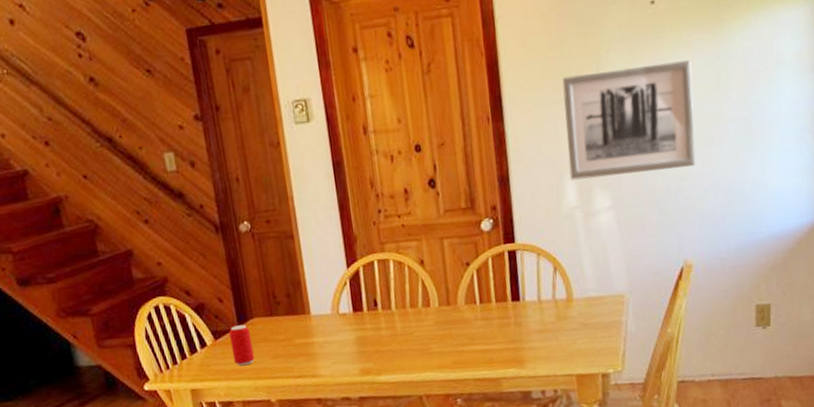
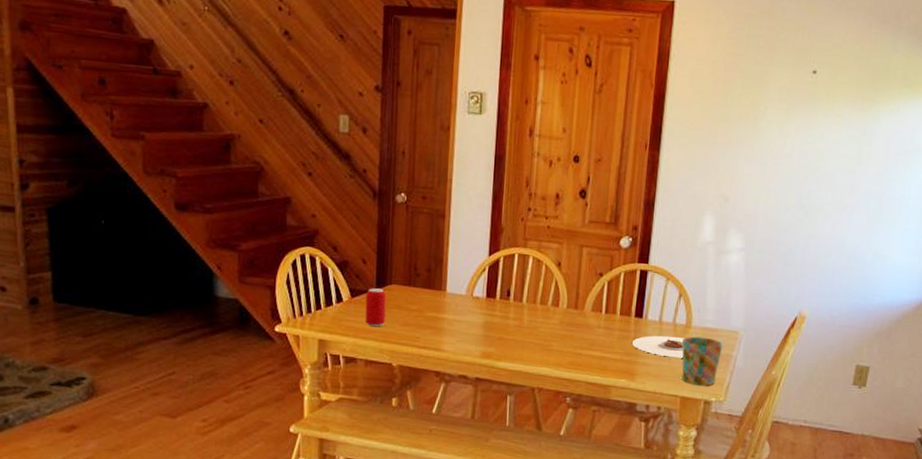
plate: none [515,313,571,337] -> present [632,335,685,358]
wall art: present [562,60,696,180] -> none [710,122,839,227]
mug: none [567,307,611,360] -> present [681,336,723,386]

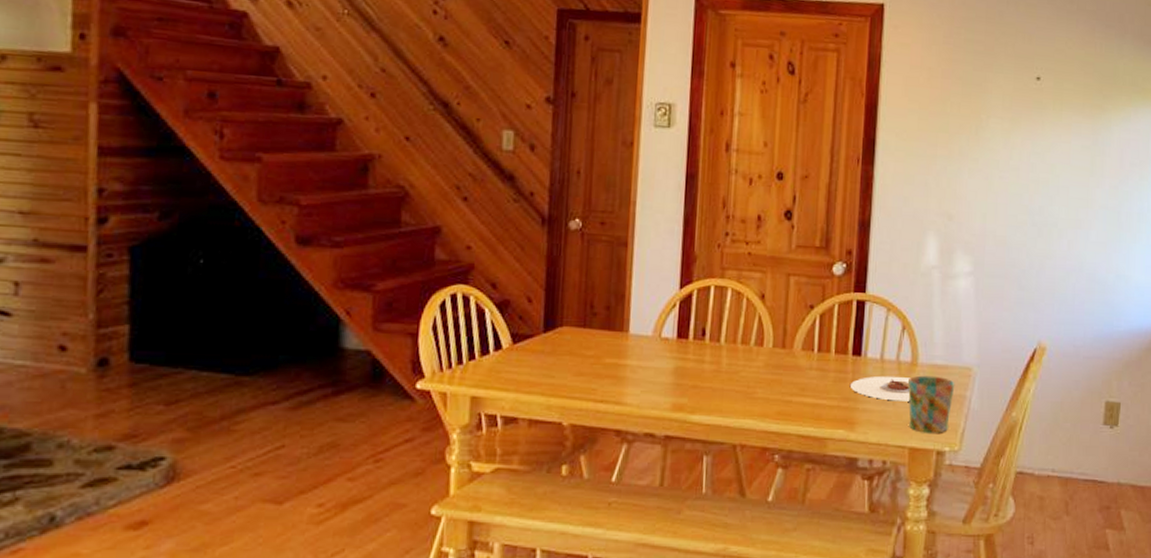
beverage can: present [365,288,386,327] -> none [529,331,556,379]

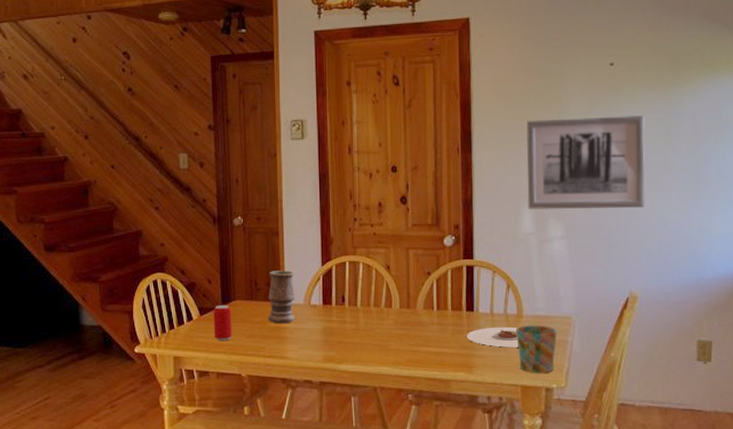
beverage can: none [529,331,556,379] -> present [213,305,232,341]
vase: none [603,291,644,360] -> present [267,270,295,324]
wall art: none [933,133,1069,246] -> present [526,115,646,210]

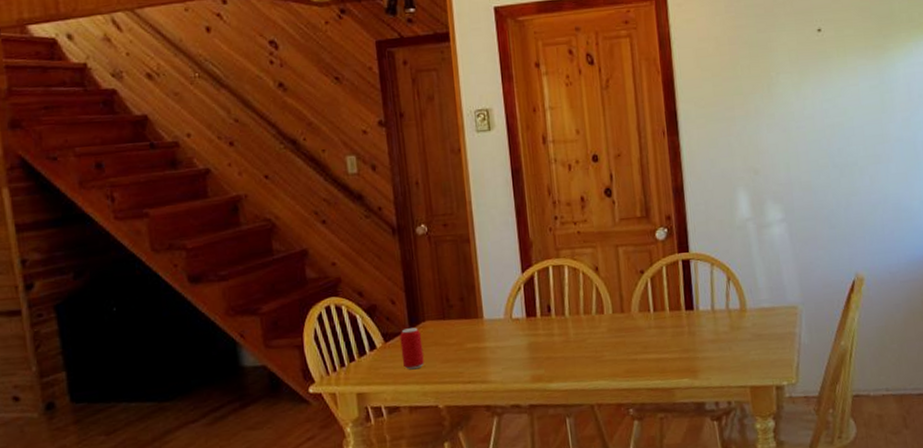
vase: present [267,270,295,324] -> none [462,281,496,344]
plate: present [467,326,519,348] -> none [688,323,745,347]
mug: present [516,325,558,373] -> none [740,318,784,371]
wall art: present [526,115,646,210] -> none [735,83,865,193]

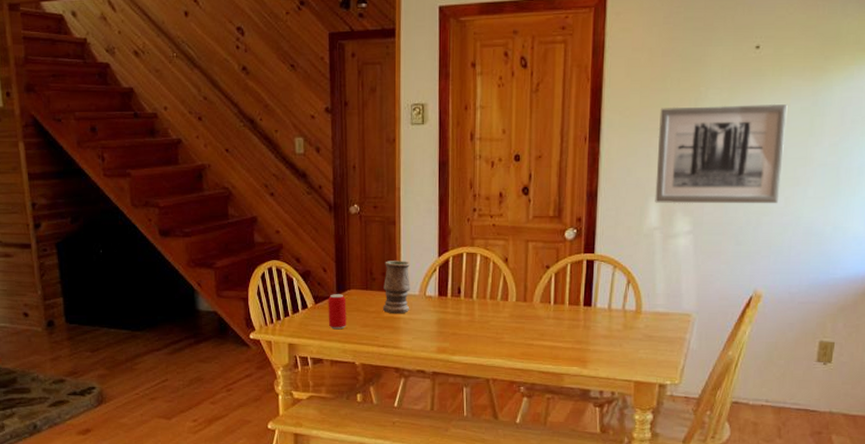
vase: none [462,281,496,344] -> present [382,261,411,314]
wall art: none [735,83,865,193] -> present [655,103,788,204]

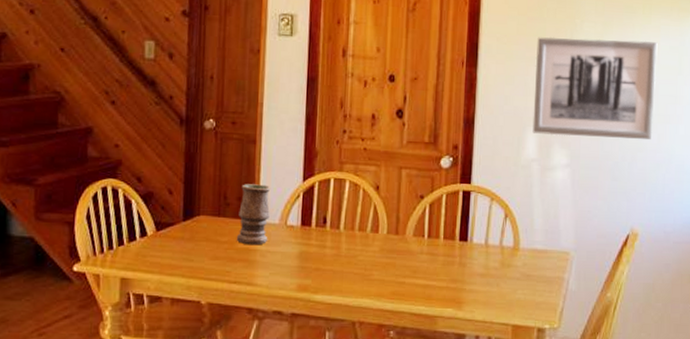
beverage can: present [328,294,346,330] -> none [171,220,194,262]

